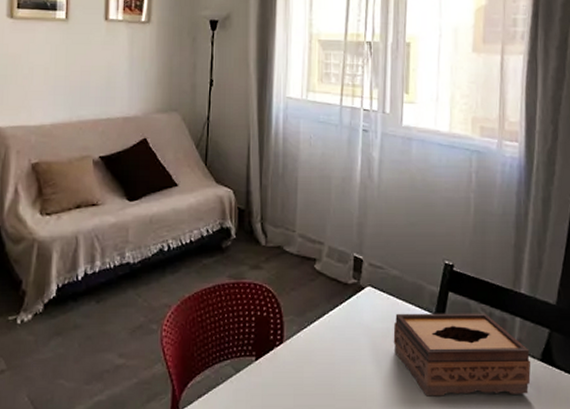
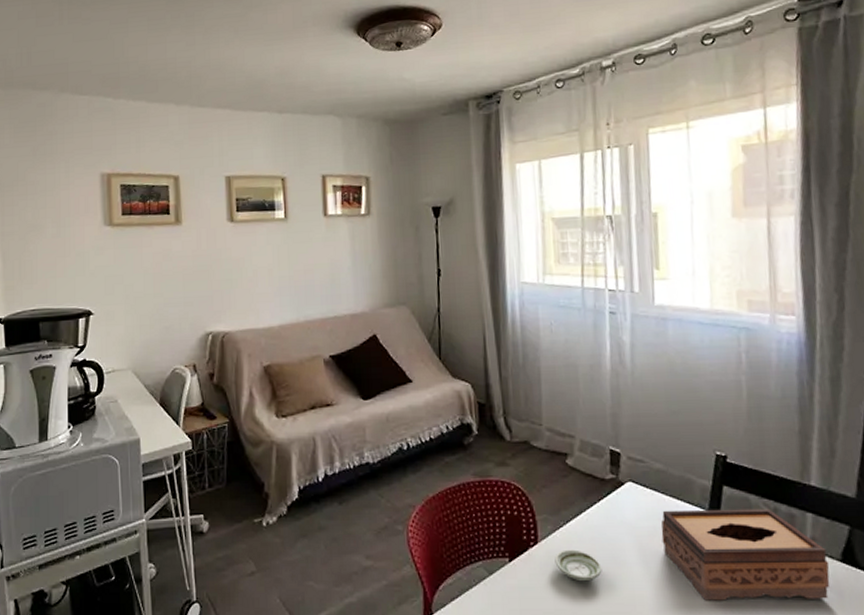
saucer: none [297,349,339,379] -> present [554,549,602,582]

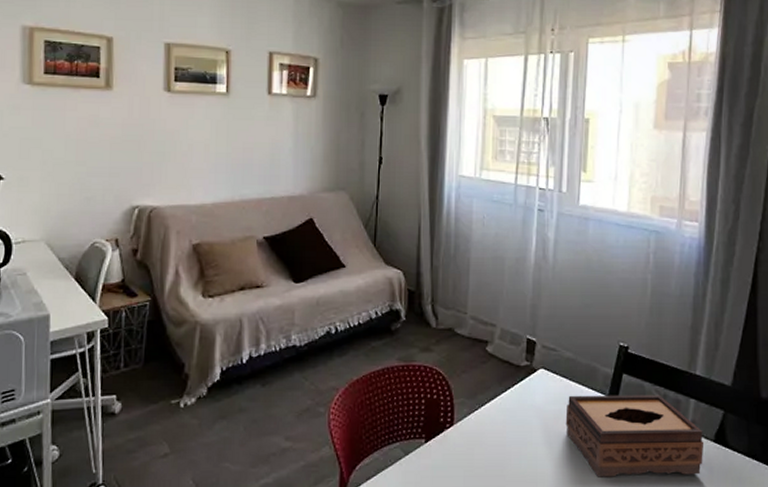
saucer: present [554,549,602,582] -> none [468,431,510,461]

